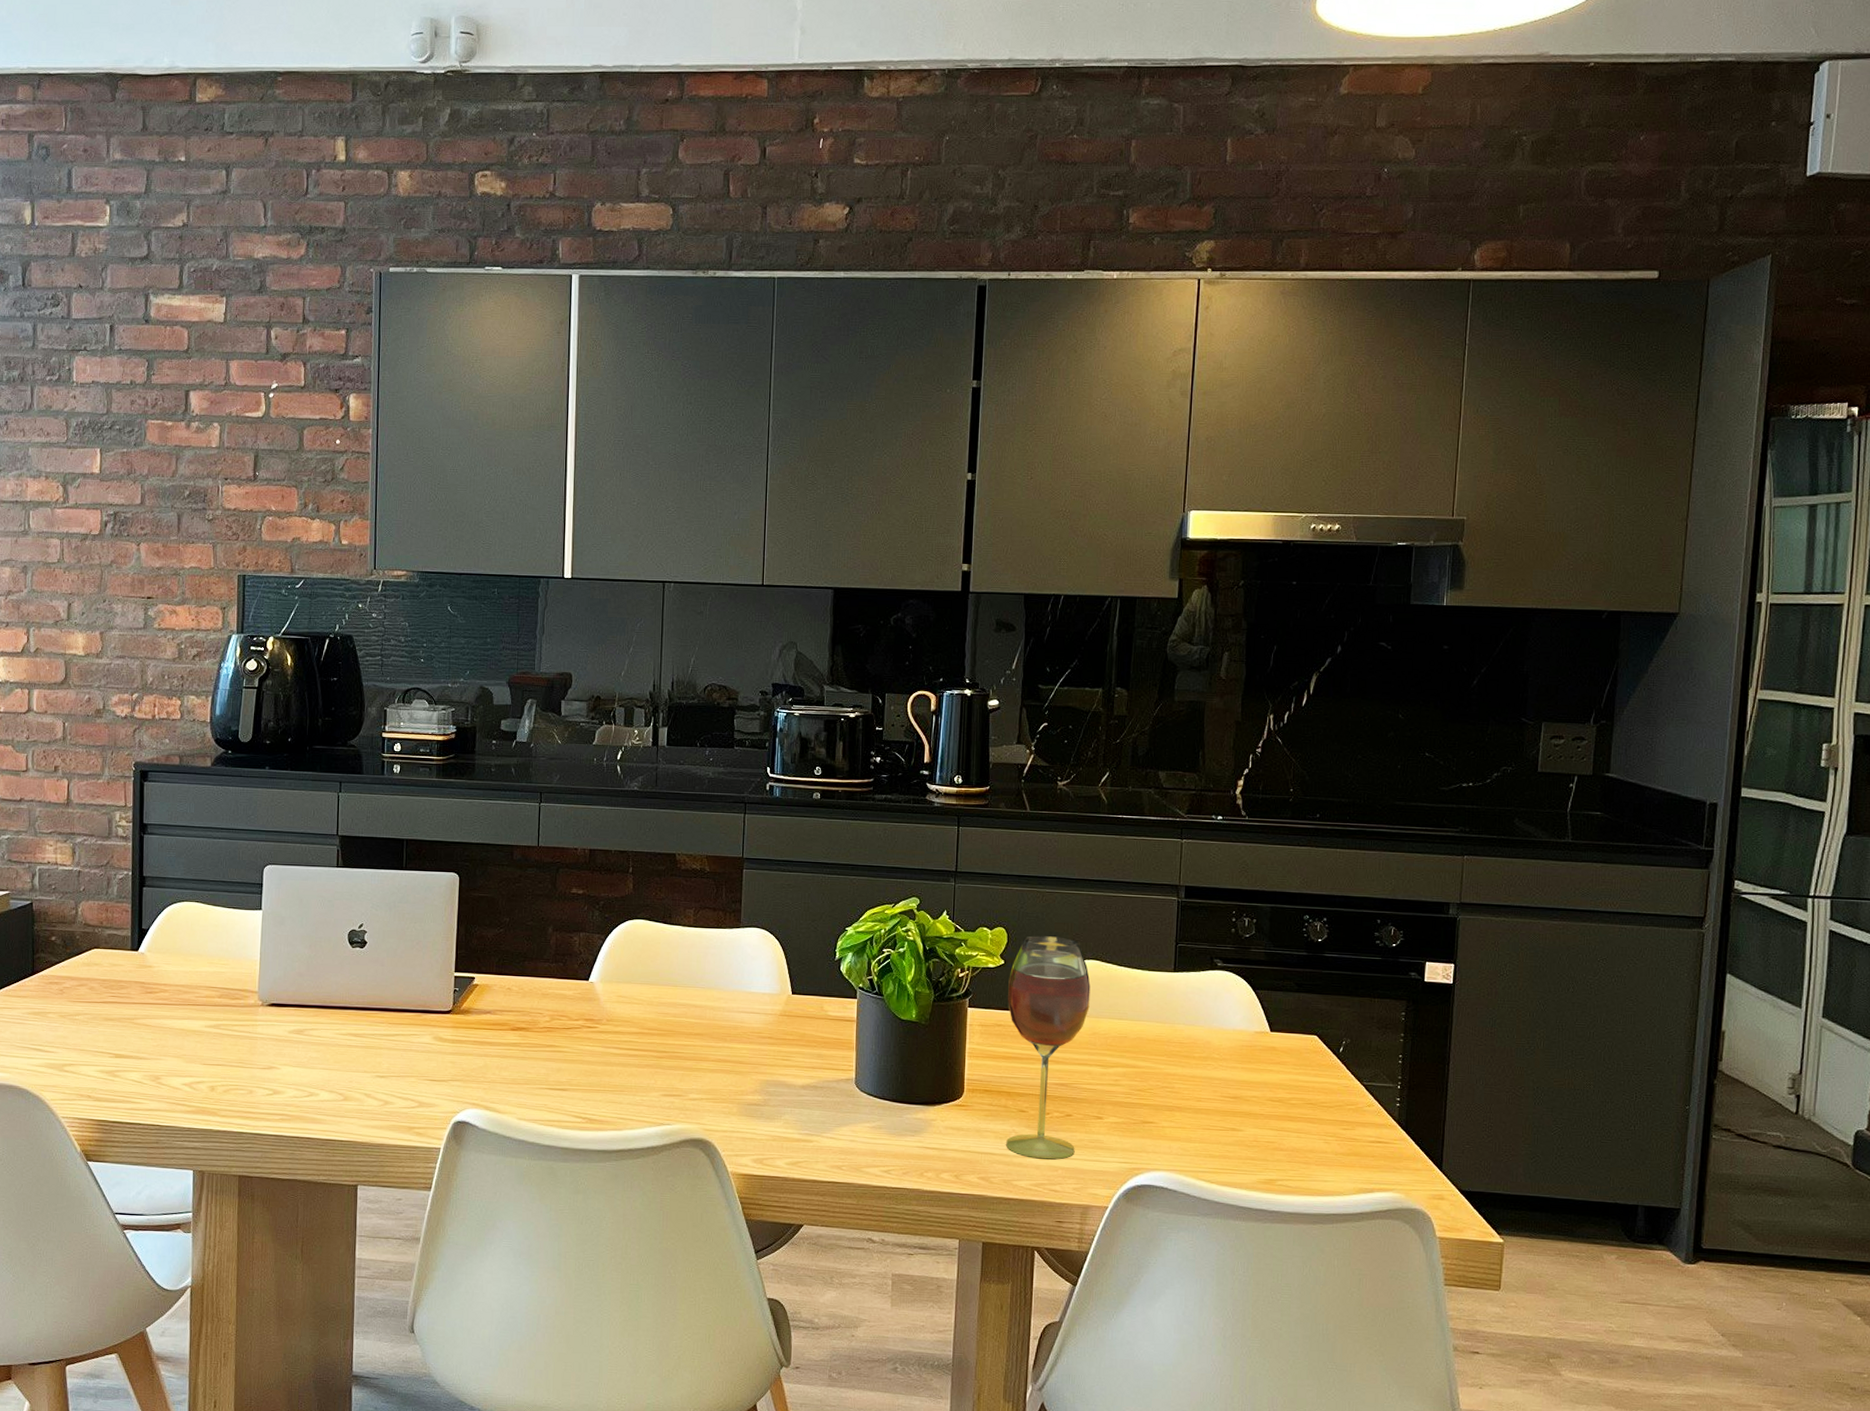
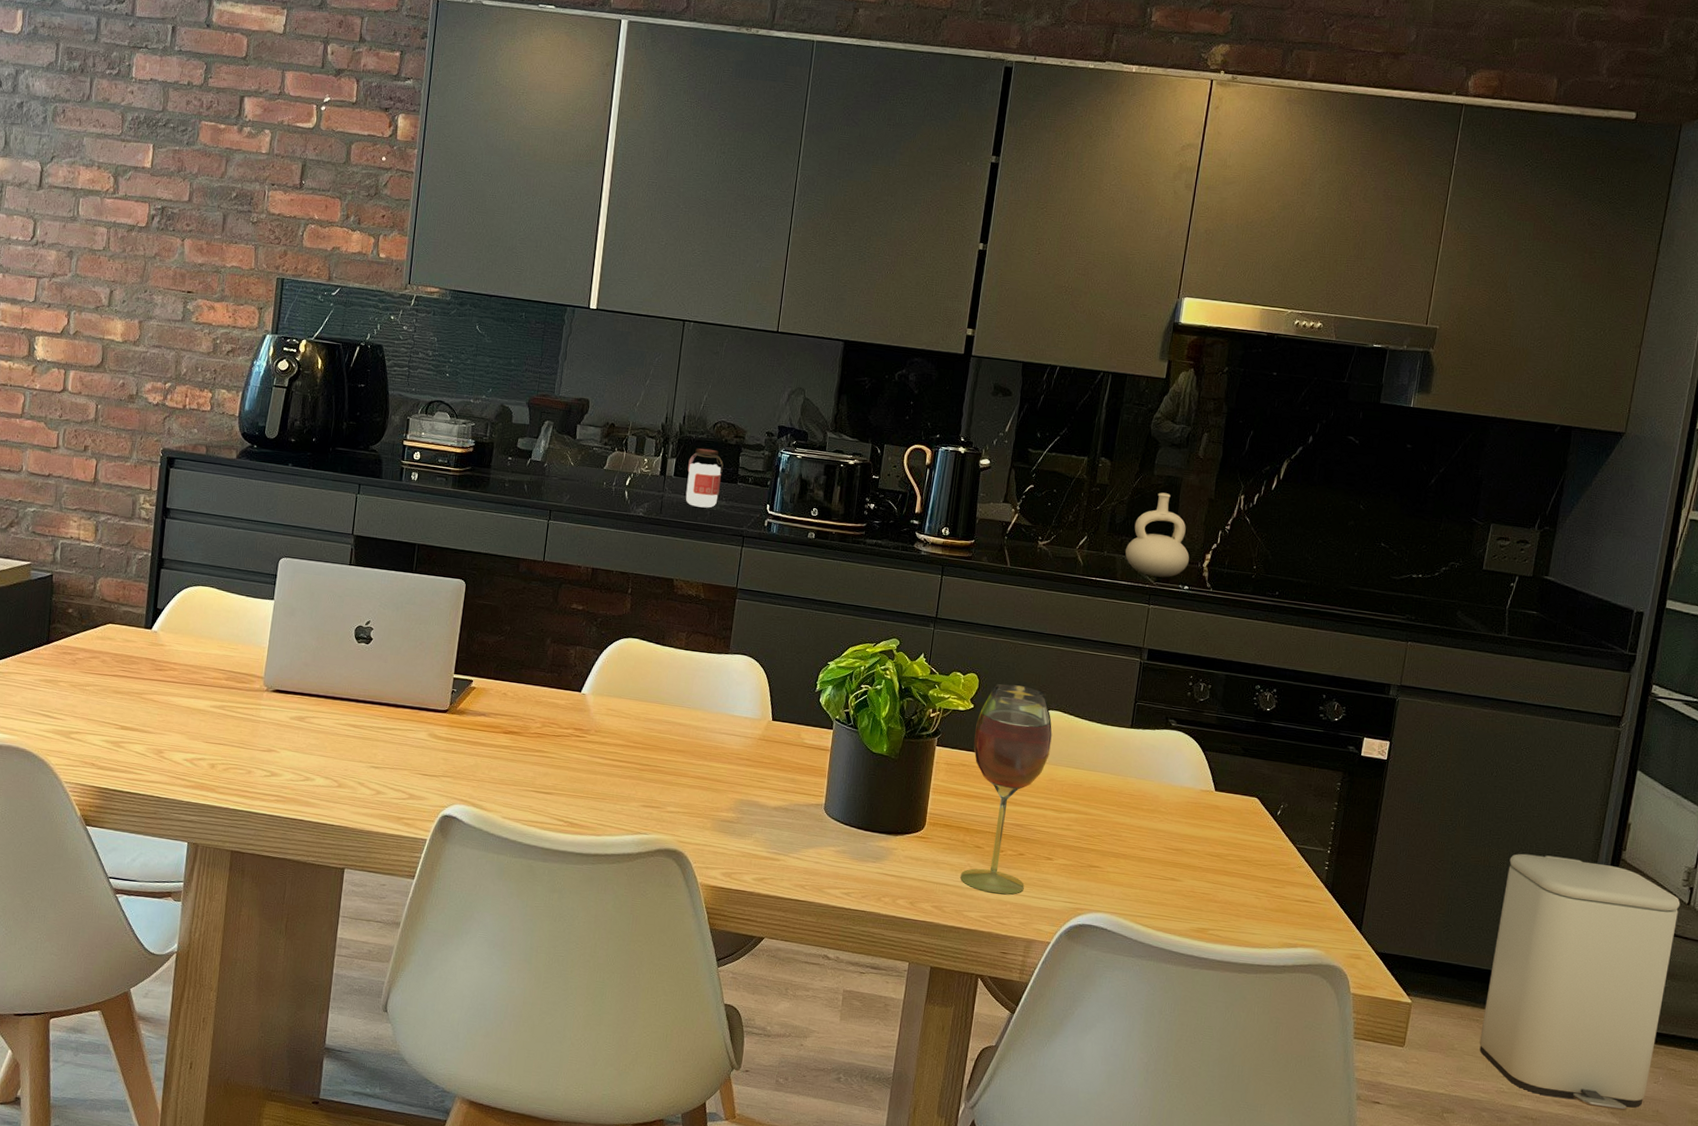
jar: none [680,713,718,776] -> present [685,448,724,508]
ceramic jug: none [1151,719,1220,809] -> present [1125,492,1189,578]
pedal bin: none [1581,1072,1788,1342] -> present [1479,853,1681,1111]

